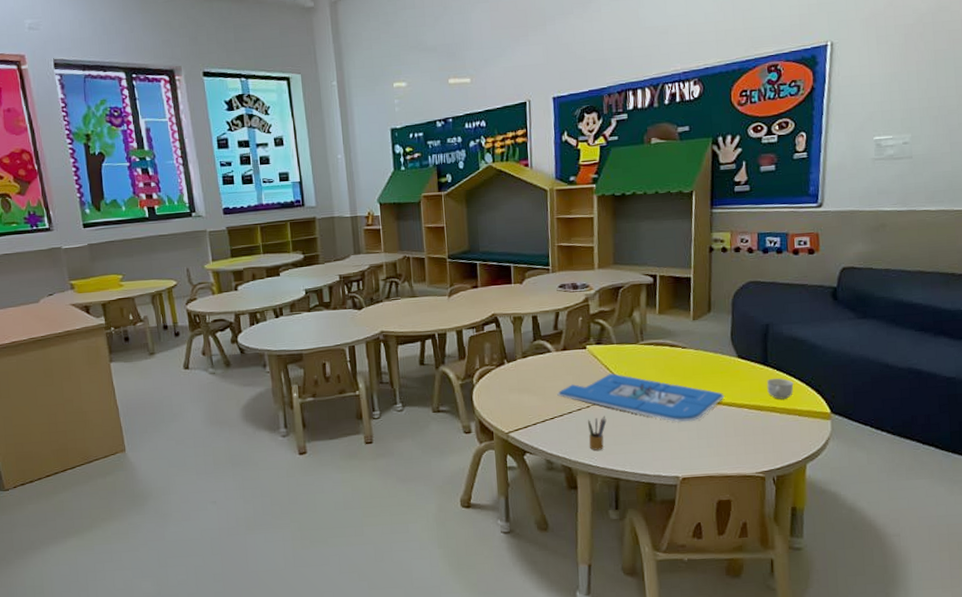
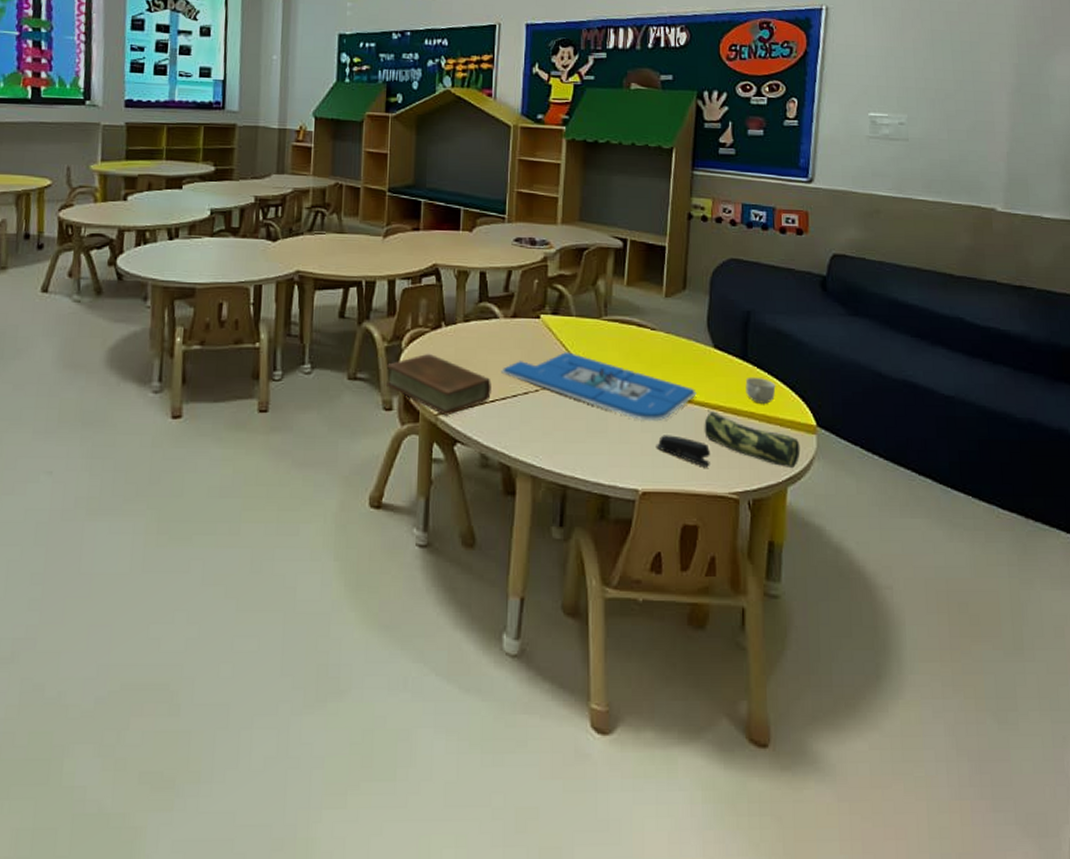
book: none [463,385,551,433] -> present [386,353,491,416]
pencil box: present [587,415,607,451] -> none [534,403,557,447]
stapler: none [691,431,739,455] -> present [656,435,711,468]
pencil case: none [732,408,817,449] -> present [704,410,801,469]

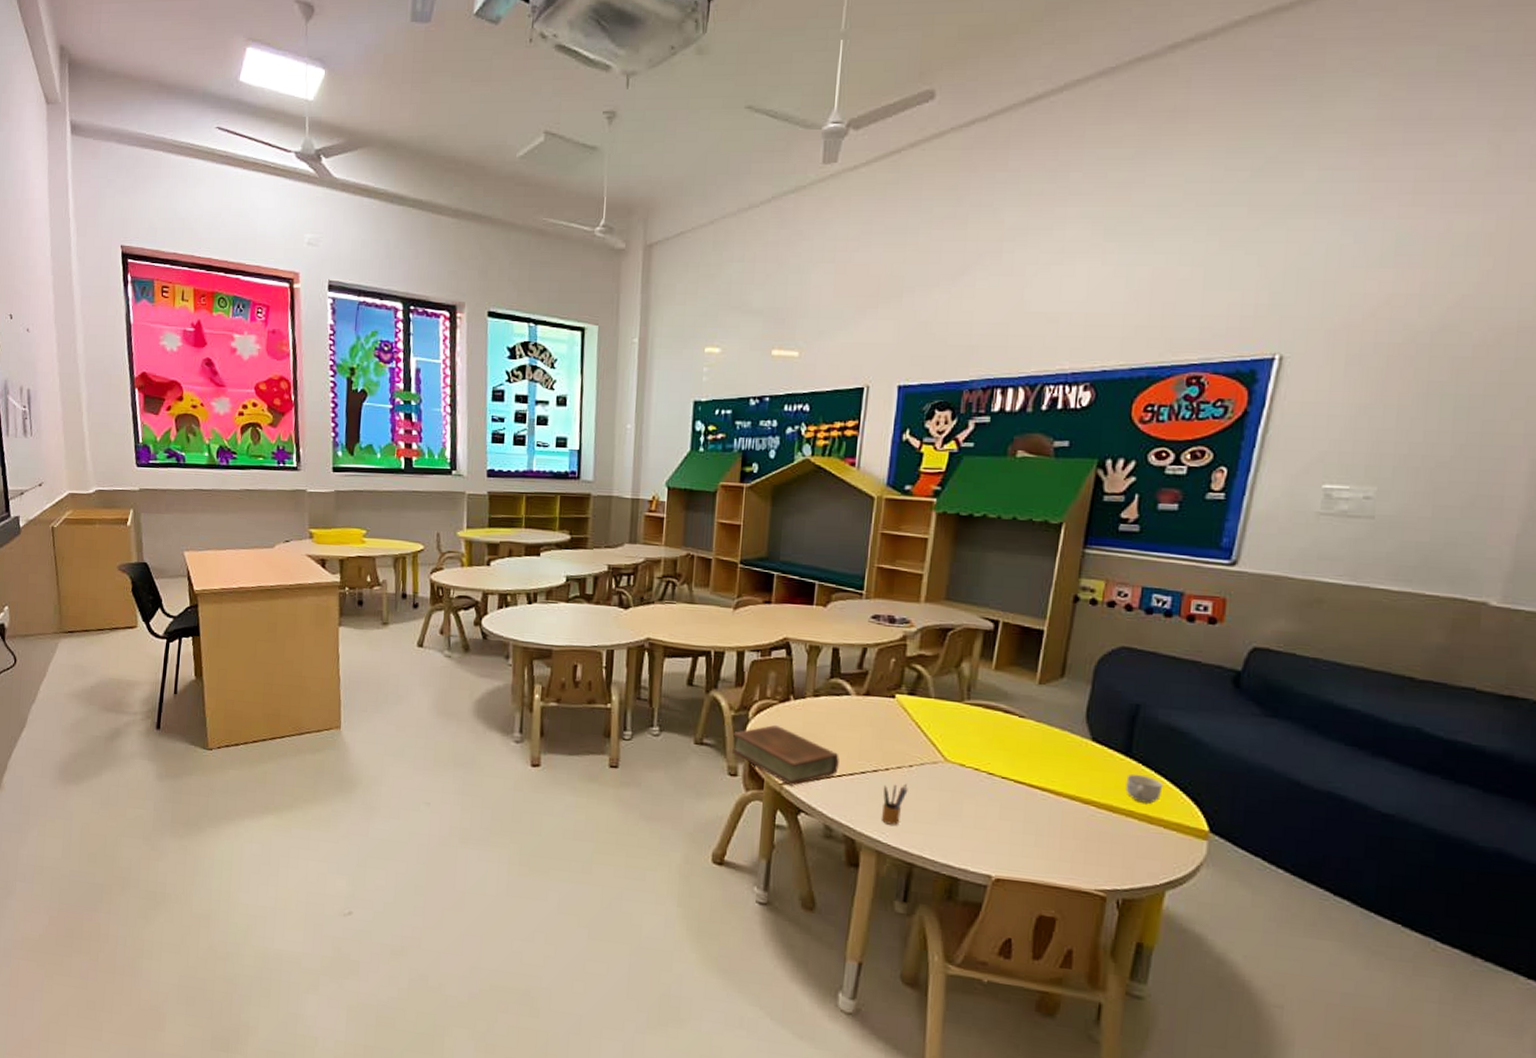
board game: present [501,352,697,422] -> none [850,733,1067,811]
pencil box: none [534,403,557,447] -> present [881,783,908,825]
stapler: present [656,435,711,468] -> none [1015,824,1078,862]
pencil case: present [704,410,801,469] -> none [1072,804,1186,873]

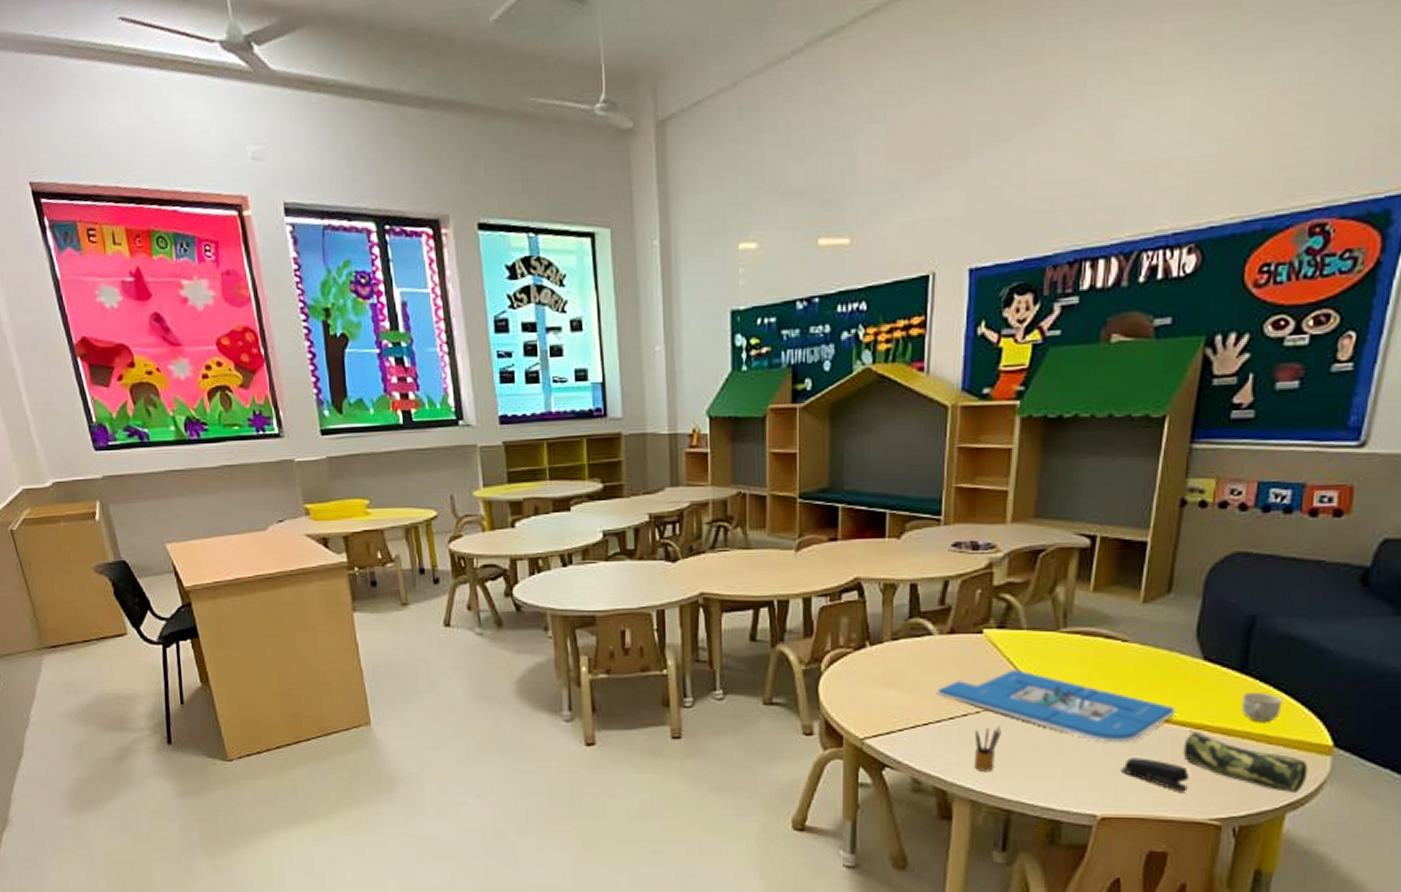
book: present [732,724,839,786] -> none [806,675,924,740]
board game: none [850,733,1067,811] -> present [936,670,1177,743]
stapler: none [1015,824,1078,862] -> present [1120,757,1190,792]
pencil case: none [1072,804,1186,873] -> present [1183,730,1308,794]

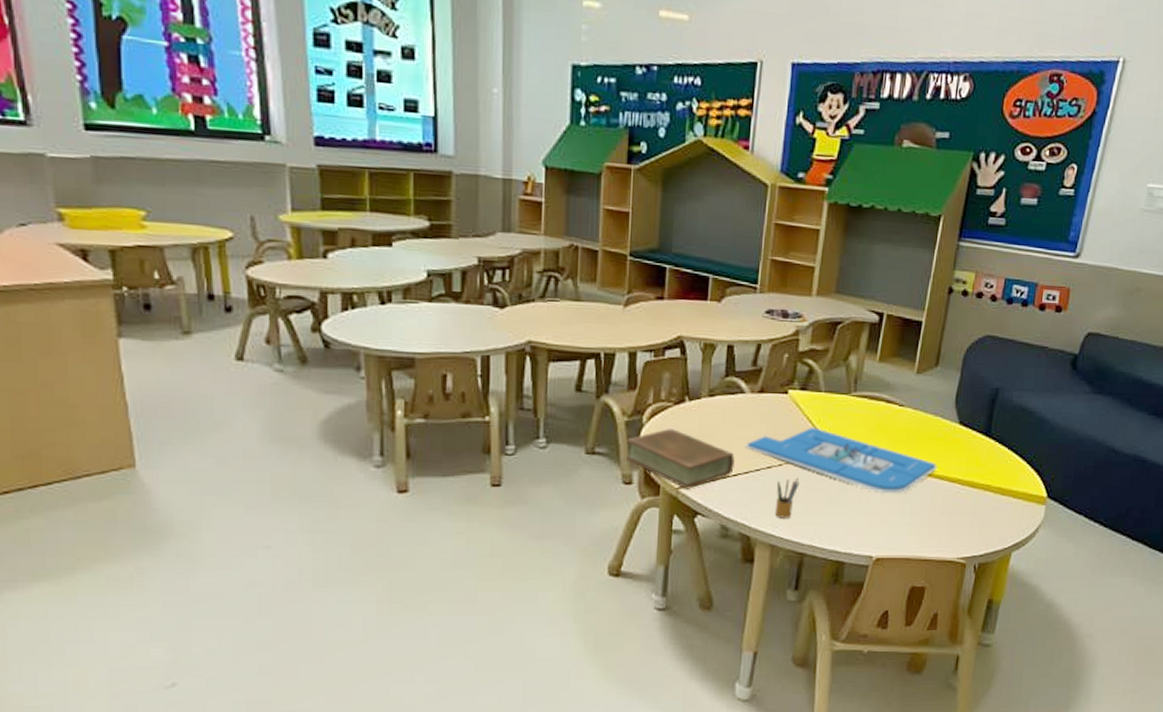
book: none [806,675,924,740] -> present [626,427,735,489]
stapler: present [1120,757,1190,792] -> none [893,506,945,536]
pencil case: present [1183,730,1308,794] -> none [940,483,1029,536]
cup: present [1241,691,1283,722] -> none [984,452,1014,477]

